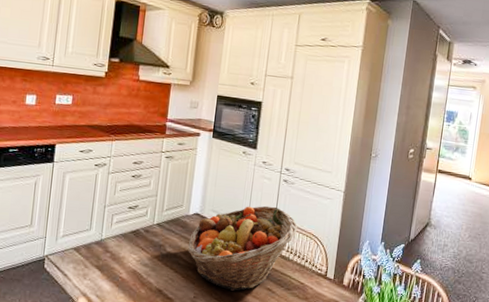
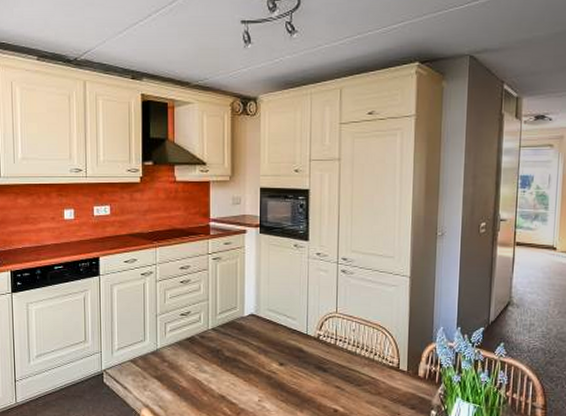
fruit basket: present [188,205,298,292] -> none [247,299,363,392]

